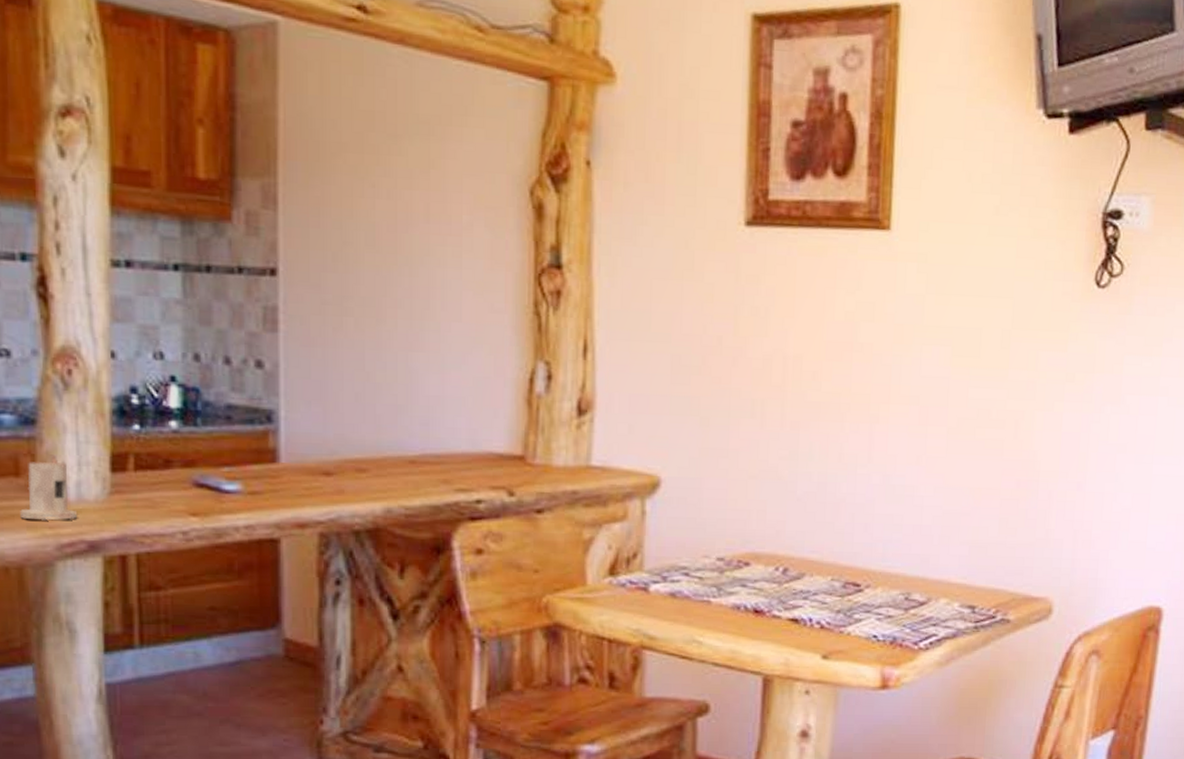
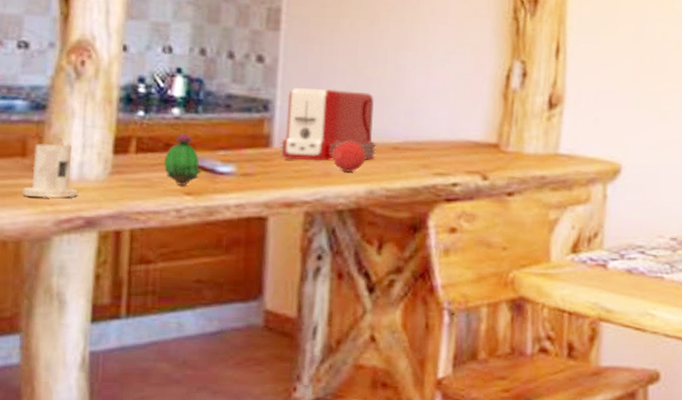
flowering cactus: none [166,448,206,505] -> present [164,133,202,185]
toaster: none [287,396,391,477] -> present [280,88,376,161]
fruit: none [344,455,380,489] -> present [332,141,366,172]

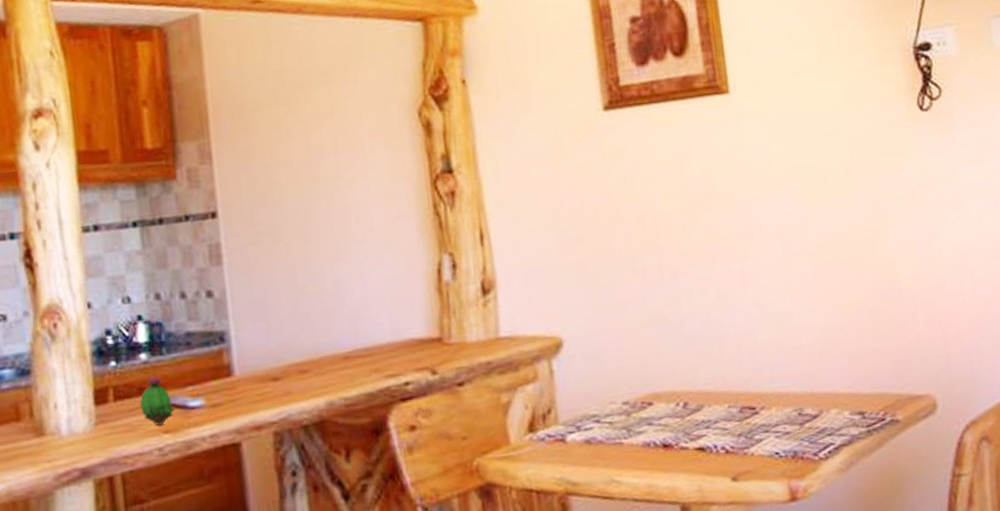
candle: present [23,137,78,198] -> none [22,398,71,457]
toaster: present [280,88,376,161] -> none [240,308,329,385]
fruit: present [332,141,366,172] -> none [289,358,320,388]

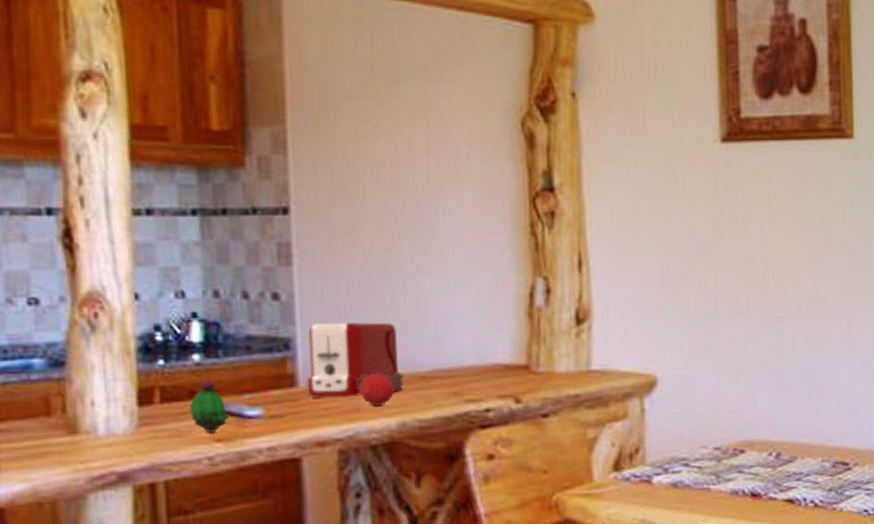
toaster: none [240,308,329,385] -> present [305,321,404,398]
fruit: none [289,358,320,388] -> present [360,374,394,406]

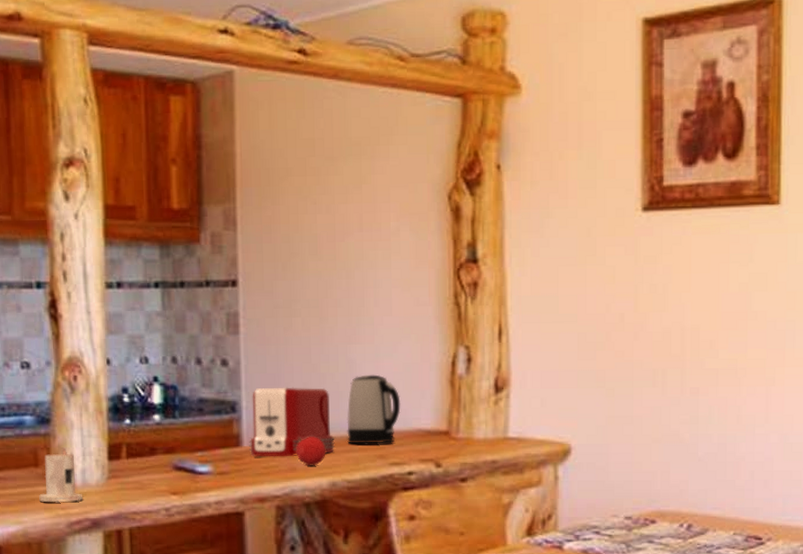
candle: none [52,393,108,456] -> present [39,447,83,503]
flowering cactus: present [190,379,229,432] -> none [151,438,184,486]
kettle: none [416,307,476,381] -> present [347,374,401,444]

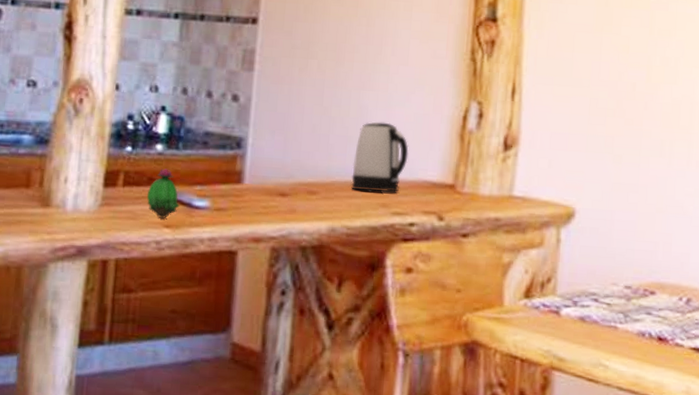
candle: present [39,447,83,503] -> none [25,170,72,227]
flowering cactus: none [151,438,184,486] -> present [147,168,180,218]
toaster: present [249,387,335,457] -> none [250,126,339,198]
fruit: present [296,437,326,466] -> none [297,179,329,209]

